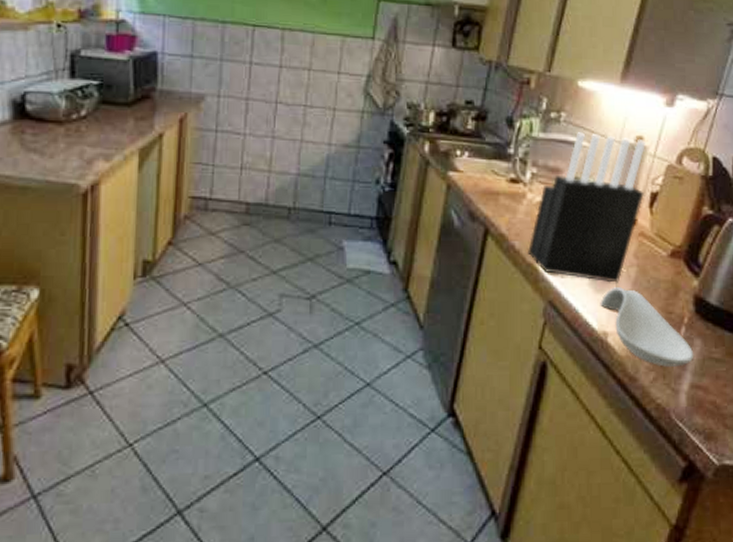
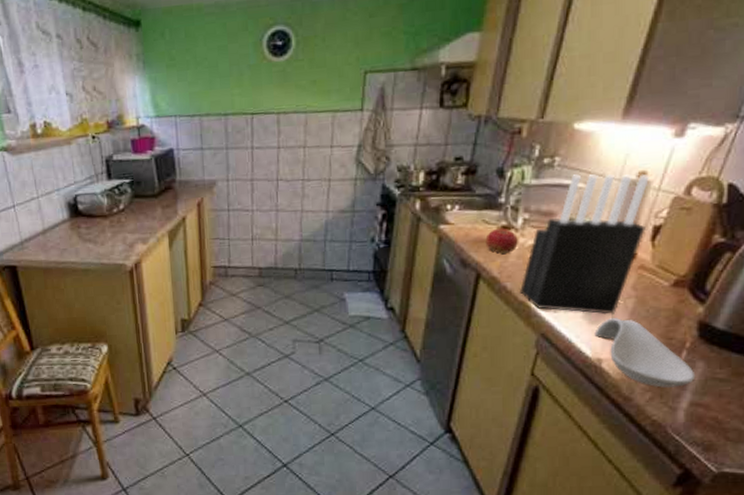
apple: none [494,180,526,209] -> present [485,228,518,254]

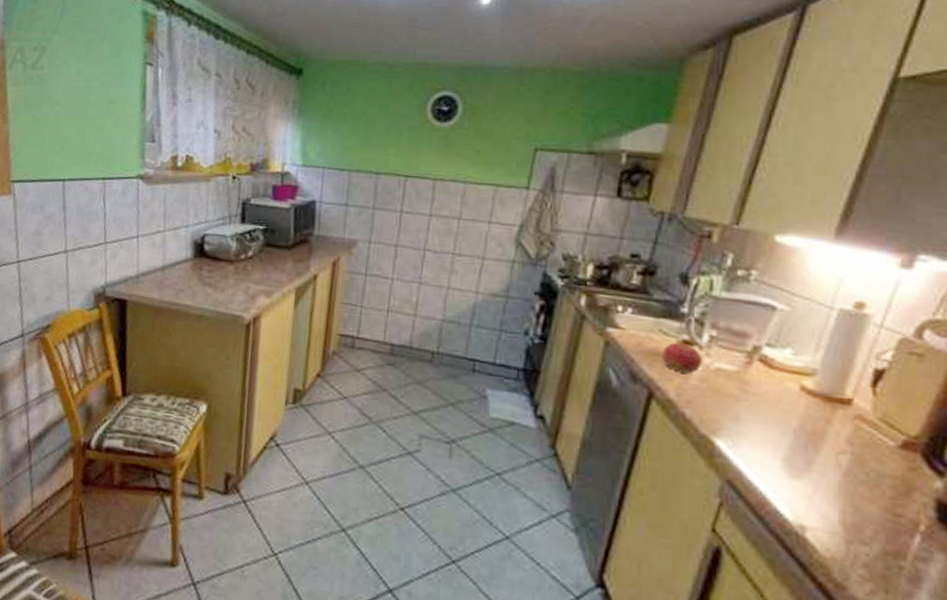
knife block: present [520,174,650,315] -> none [702,293,870,471]
spoon rest: present [594,318,696,388] -> none [796,475,934,583]

